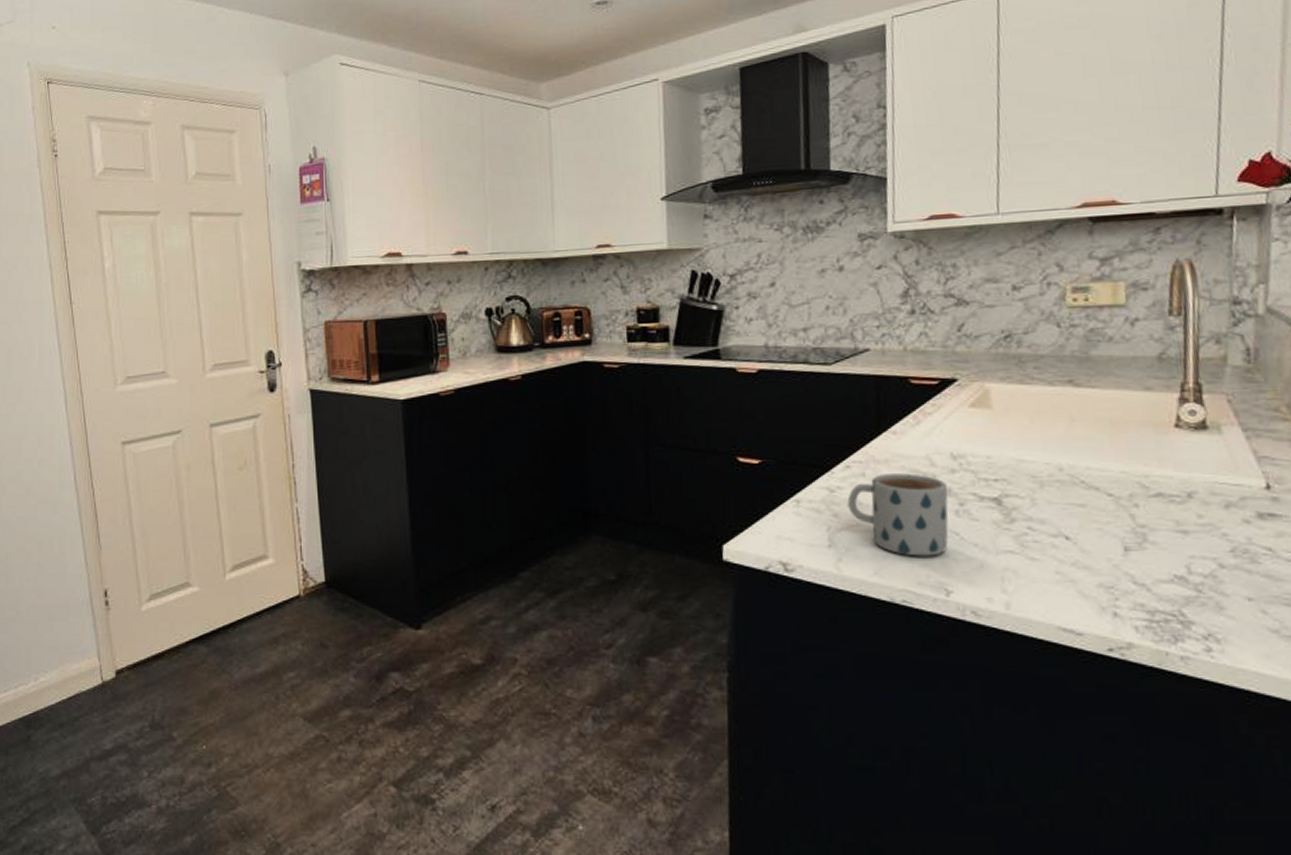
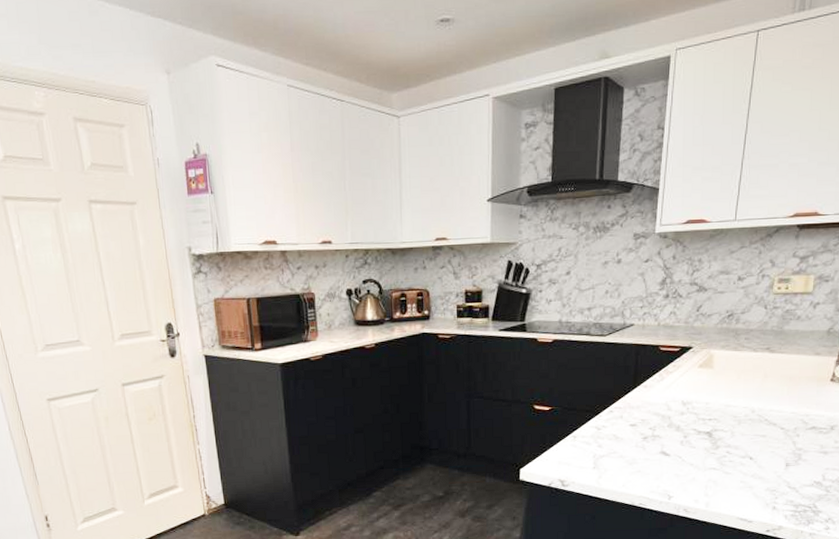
mug: present [847,473,949,557] -> none [609,415,678,474]

